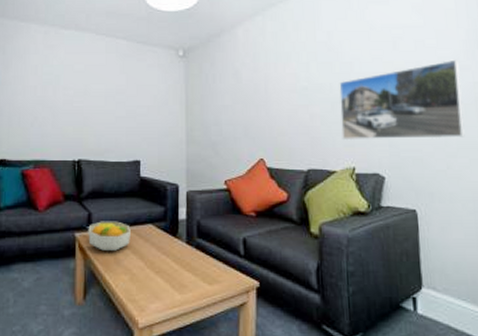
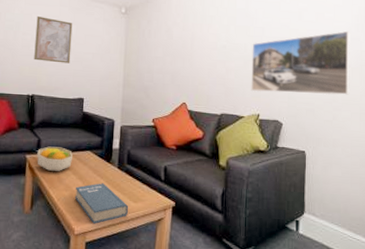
wall art: none [78,67,122,120] -> present [34,16,73,64]
book: none [136,263,203,314] -> present [74,183,129,224]

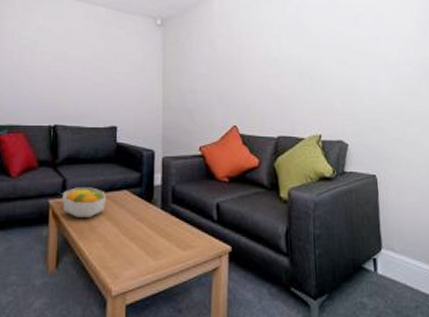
wall art: present [34,16,73,64] -> none [55,32,101,86]
book: present [74,183,129,224] -> none [110,229,177,281]
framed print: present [251,31,351,95] -> none [307,36,418,109]

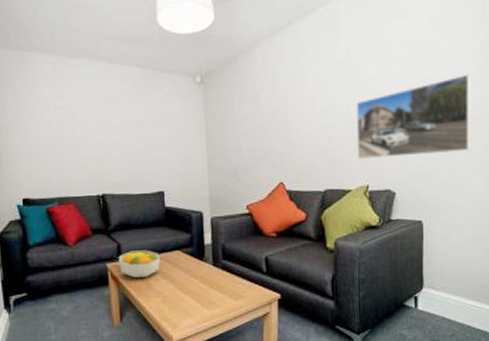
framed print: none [307,36,418,109] -> present [356,73,472,160]

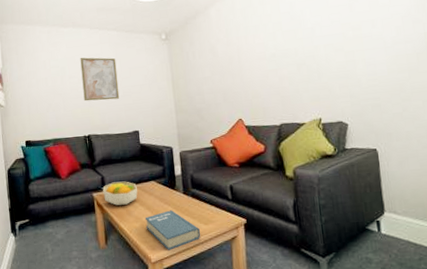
wall art: none [94,98,143,153] -> present [80,57,120,102]
book: none [167,283,230,328] -> present [145,210,201,250]
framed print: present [356,73,472,160] -> none [303,14,418,96]

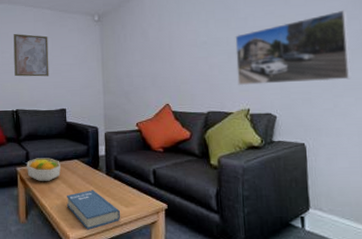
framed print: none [303,14,418,96] -> present [235,9,352,86]

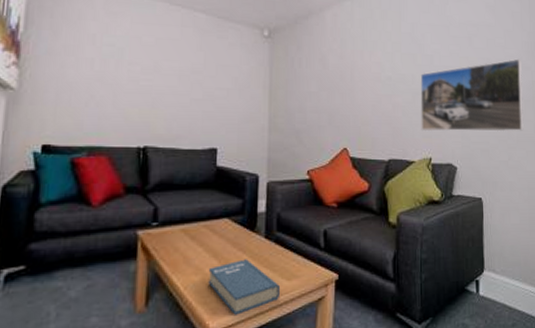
wall art: present [13,34,49,77] -> none [145,40,200,103]
fruit bowl: present [27,158,61,181] -> none [153,216,203,250]

